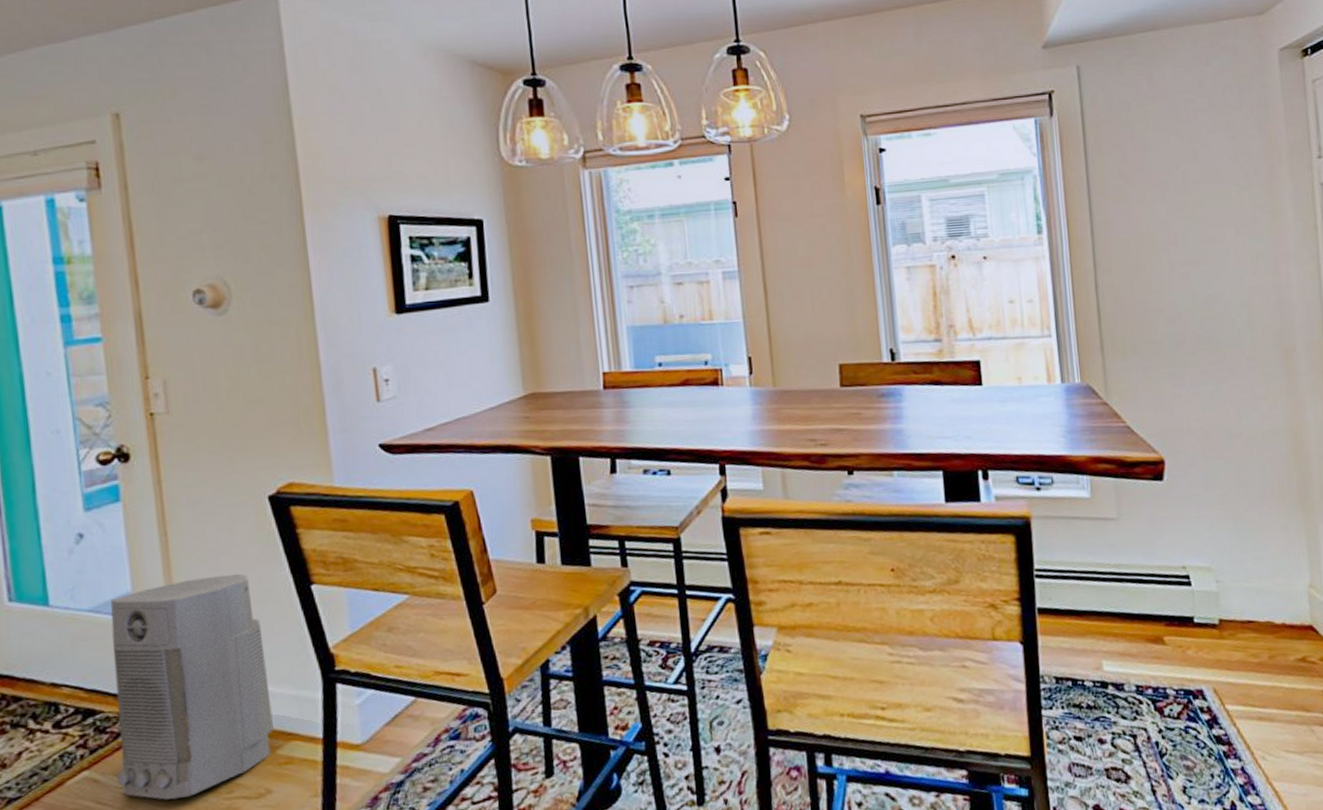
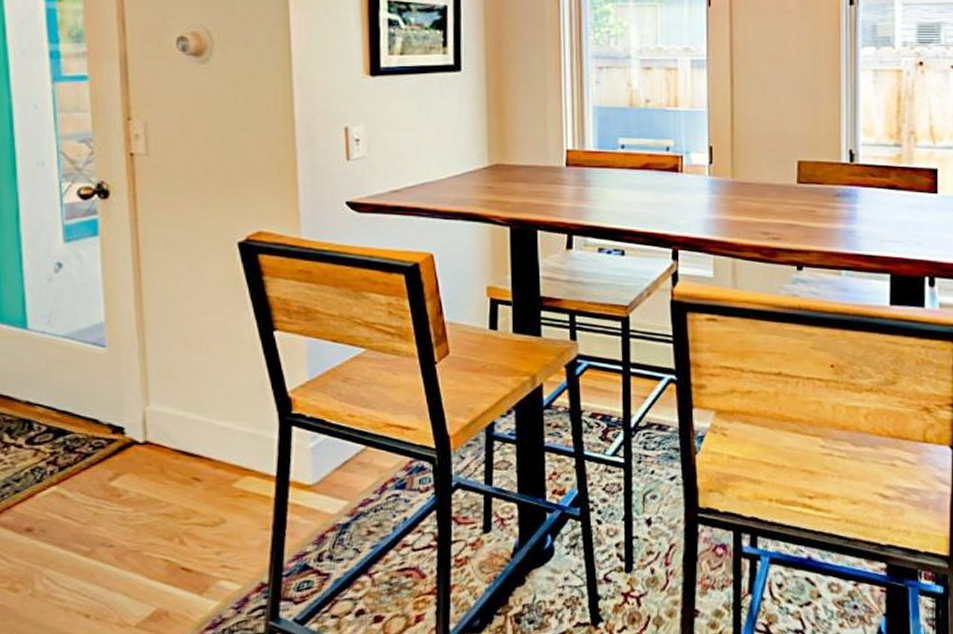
air purifier: present [110,574,274,800] -> none [82,314,231,520]

